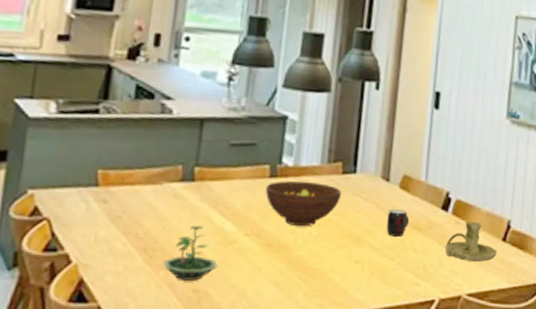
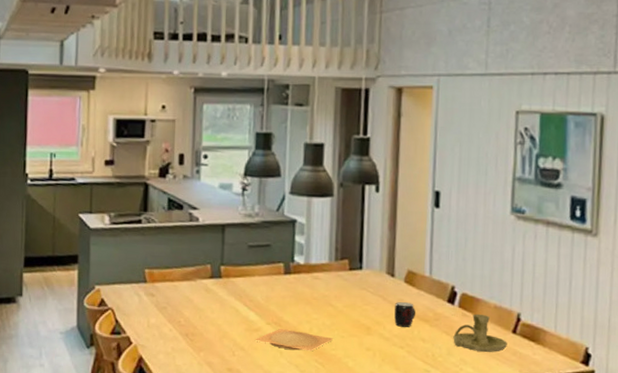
terrarium: present [163,225,218,281] -> none [202,315,246,361]
plate: none [229,240,320,266] -> present [255,328,334,352]
fruit bowl: present [265,181,342,227] -> none [282,277,350,317]

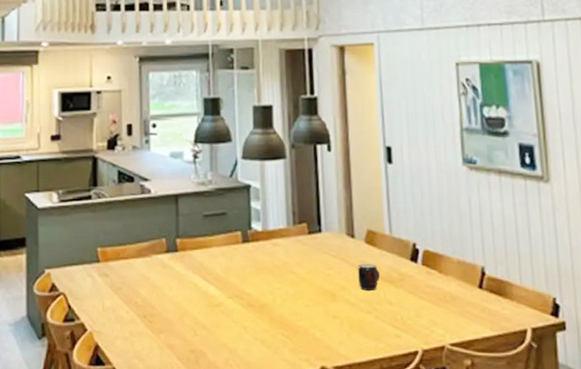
plate: present [255,328,334,352] -> none [216,301,299,325]
candle holder: present [453,313,507,352] -> none [420,270,475,311]

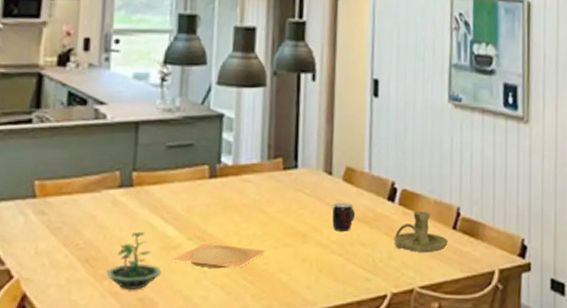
terrarium: none [161,291,208,342] -> present [106,231,162,289]
plate: none [216,301,299,325] -> present [172,243,266,269]
candle holder: none [420,270,475,311] -> present [394,210,448,252]

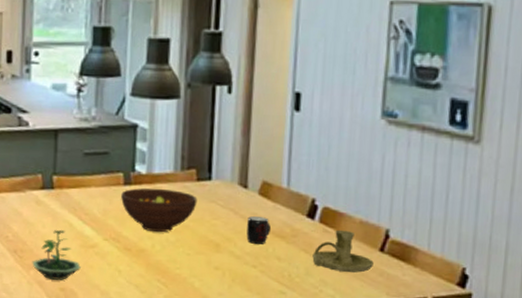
plate: present [172,243,266,269] -> none [90,244,179,270]
fruit bowl: none [206,179,284,227] -> present [121,188,198,233]

